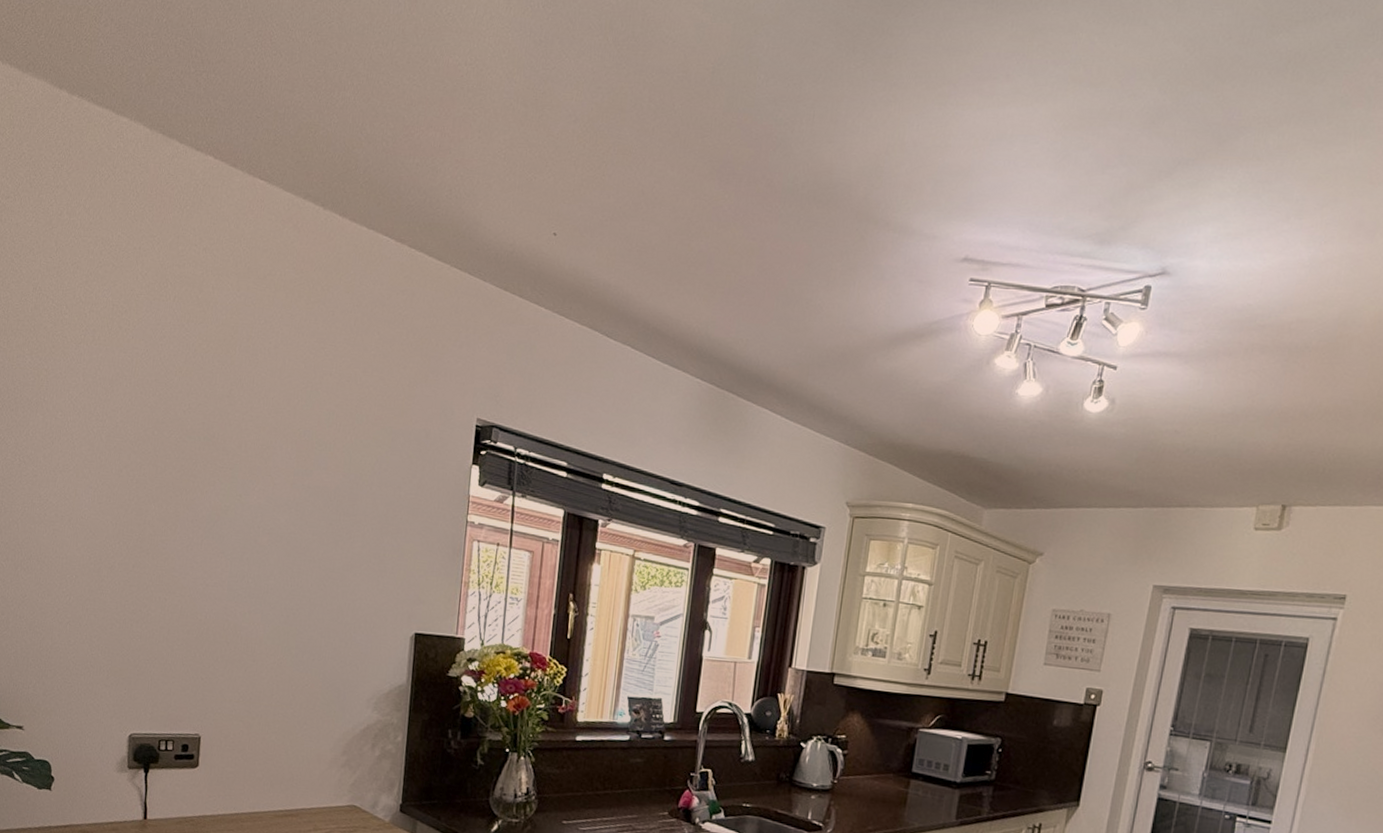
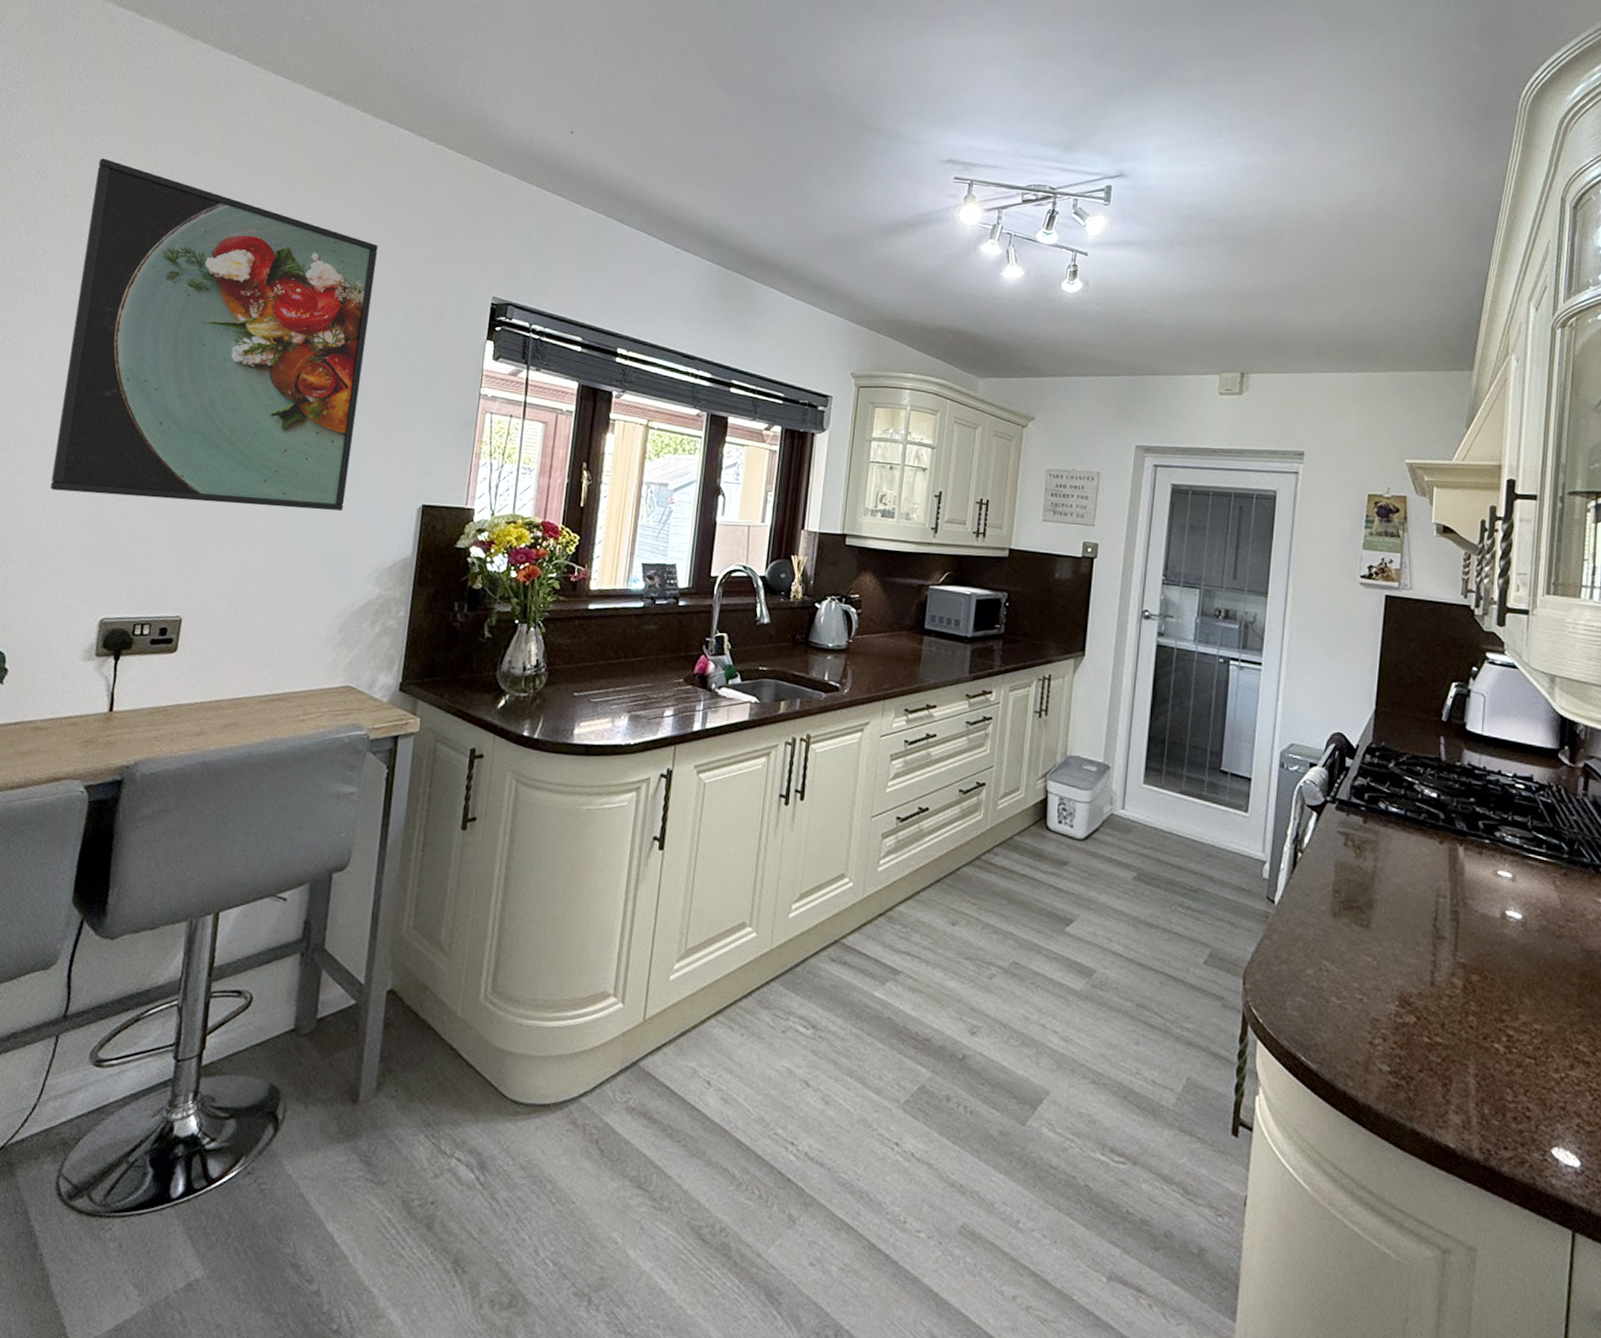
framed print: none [74,273,362,638] -> present [49,158,378,512]

